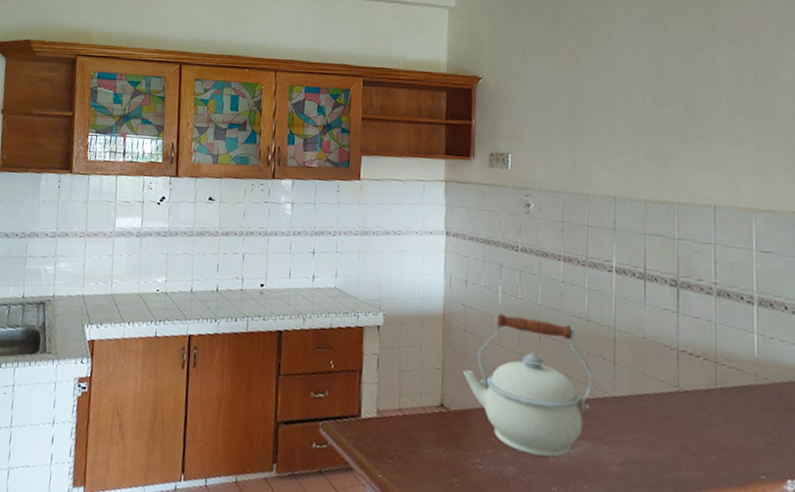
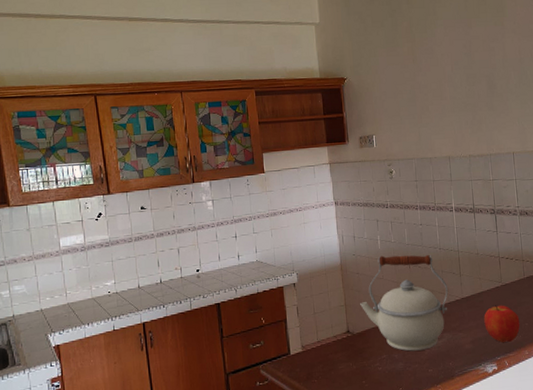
apple: none [645,418,703,478] -> present [484,305,520,342]

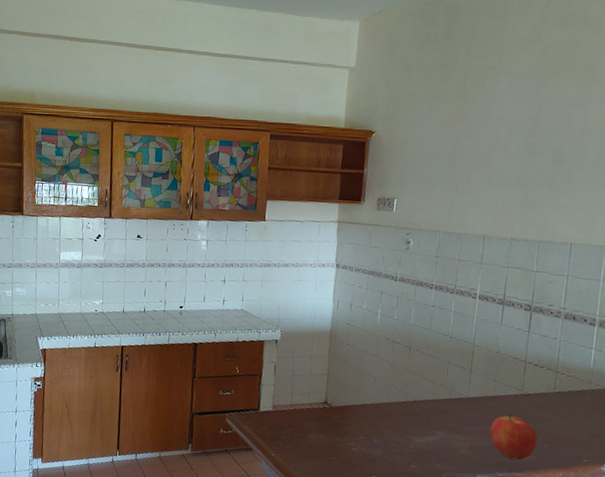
kettle: present [360,255,449,352] -> none [344,331,453,443]

